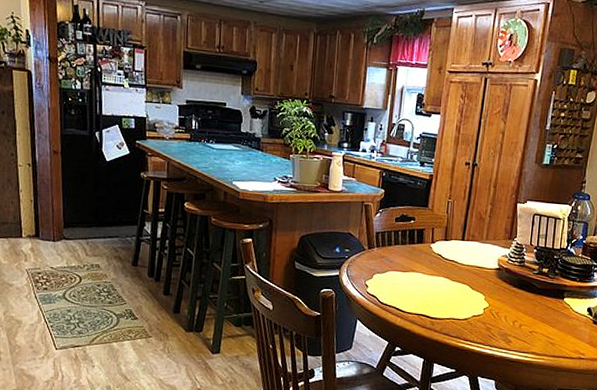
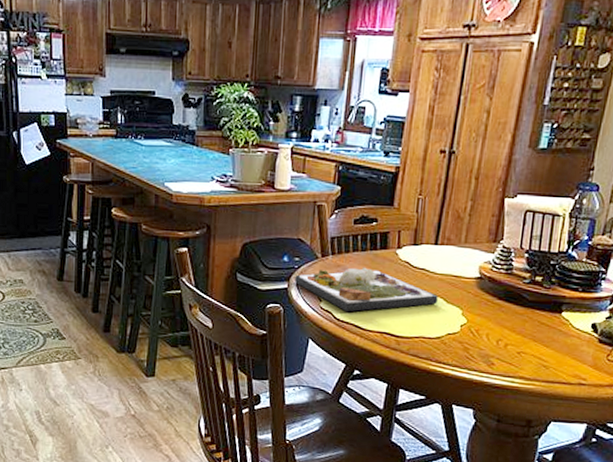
dinner plate: none [344,258,465,297] -> present [294,267,438,312]

